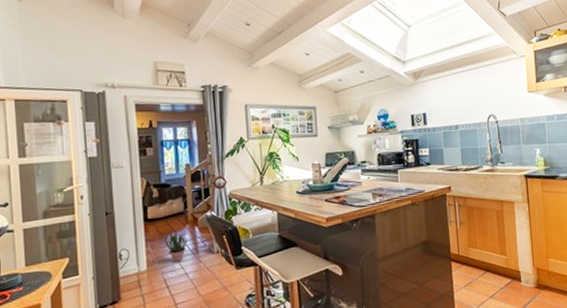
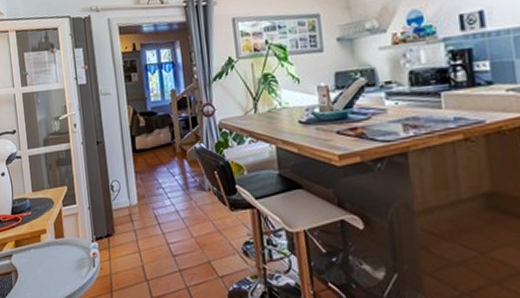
potted plant: present [163,231,188,262] -> none [152,164,178,198]

